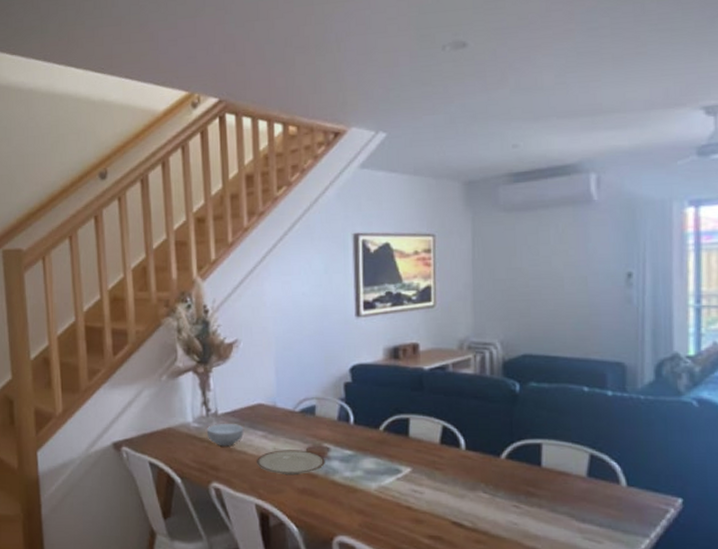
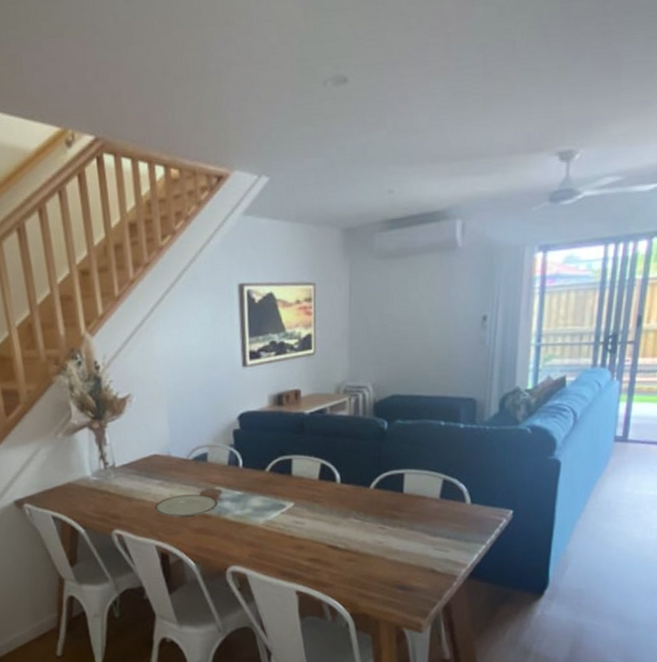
cereal bowl: present [206,424,244,447] -> none [105,475,141,497]

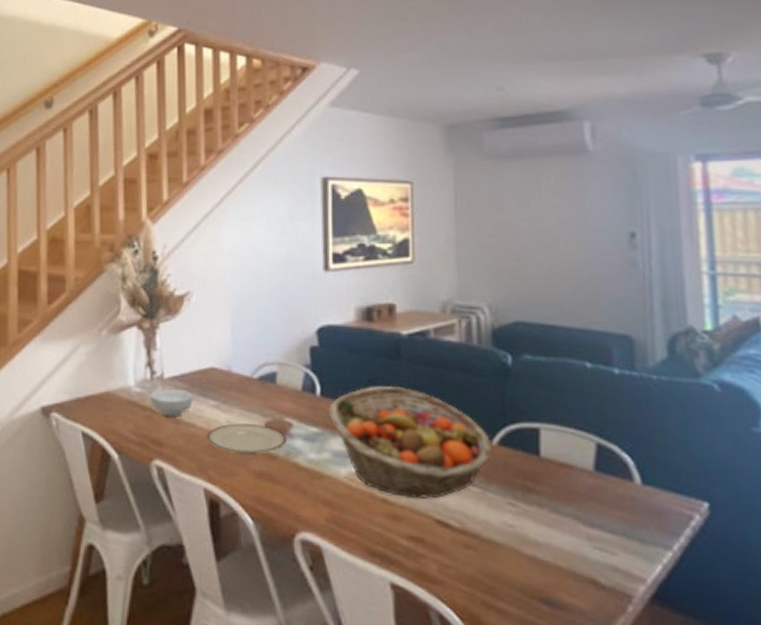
cereal bowl: none [105,475,141,497] -> present [150,389,193,417]
fruit basket: none [249,453,370,533] -> present [329,385,493,499]

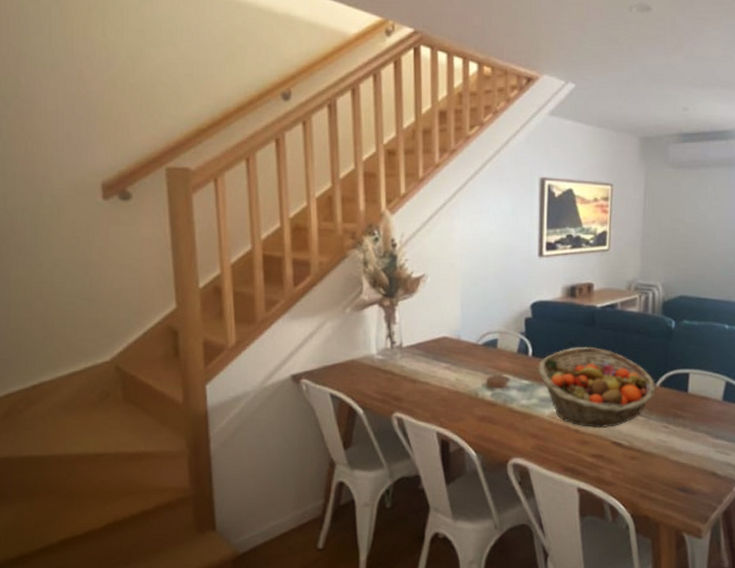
cereal bowl: present [150,389,193,417] -> none [390,356,428,378]
plate: present [206,423,287,455] -> none [438,380,504,404]

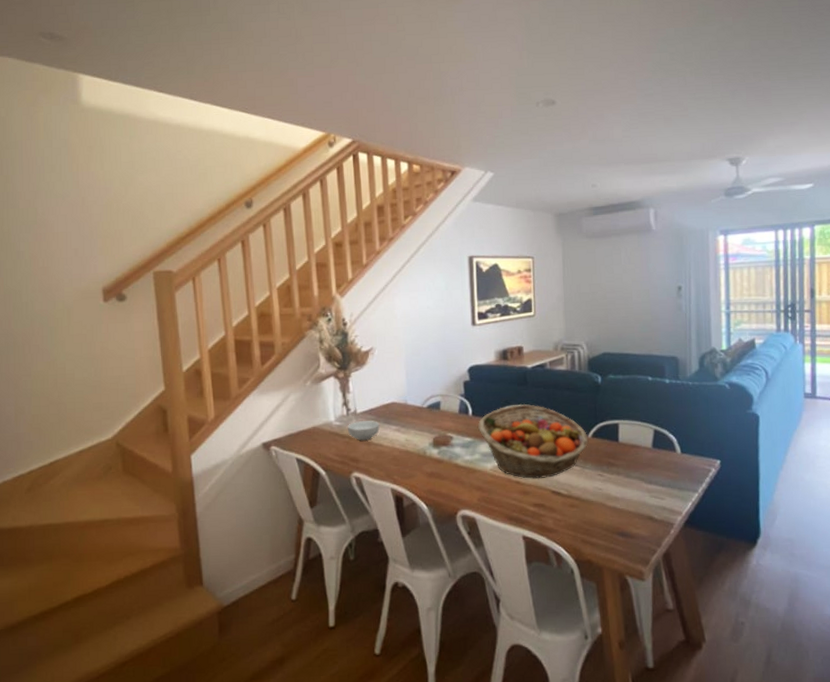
cereal bowl: none [390,356,428,378] -> present [347,421,380,441]

